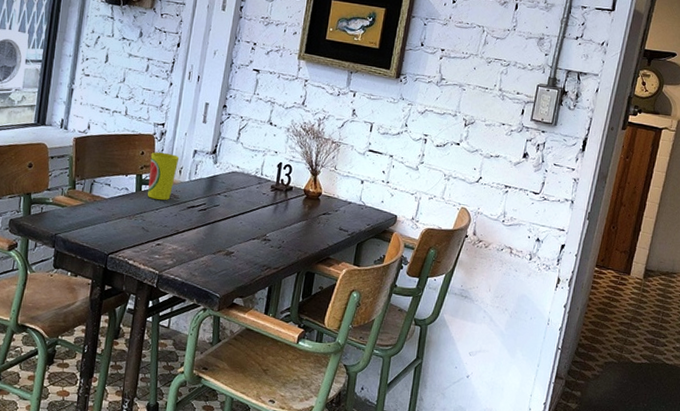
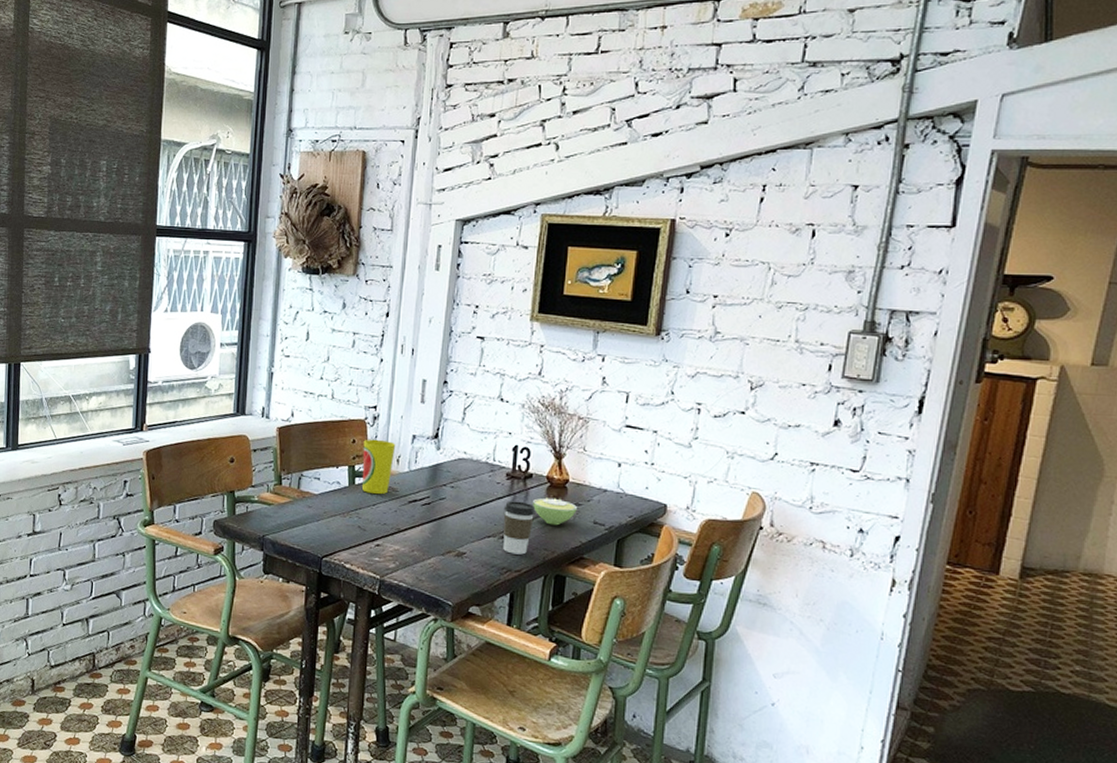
coffee cup: none [265,209,293,255] -> present [503,501,536,555]
sugar bowl: none [291,206,327,231] -> present [533,496,577,526]

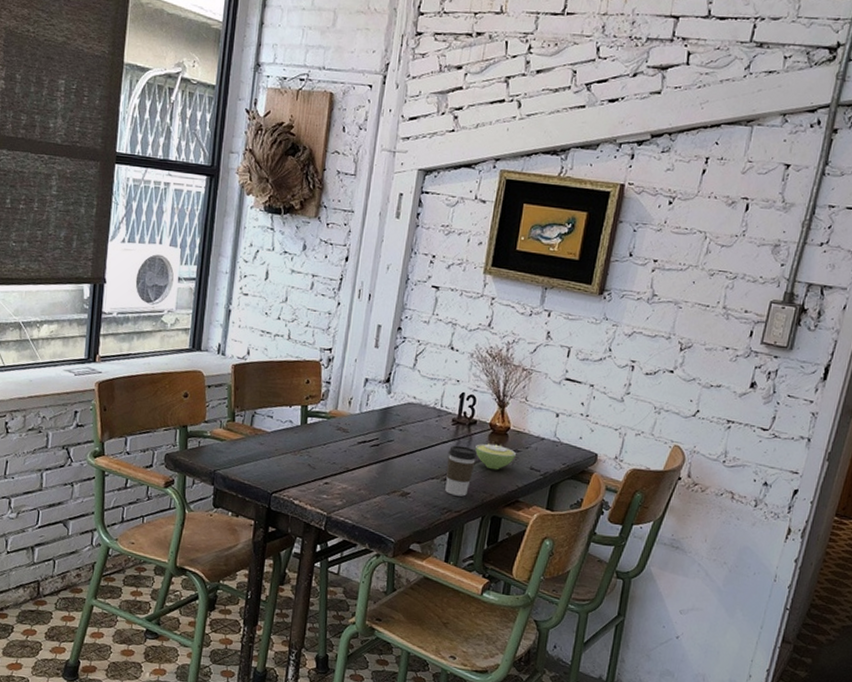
cup: present [362,439,396,495] -> none [314,380,349,435]

